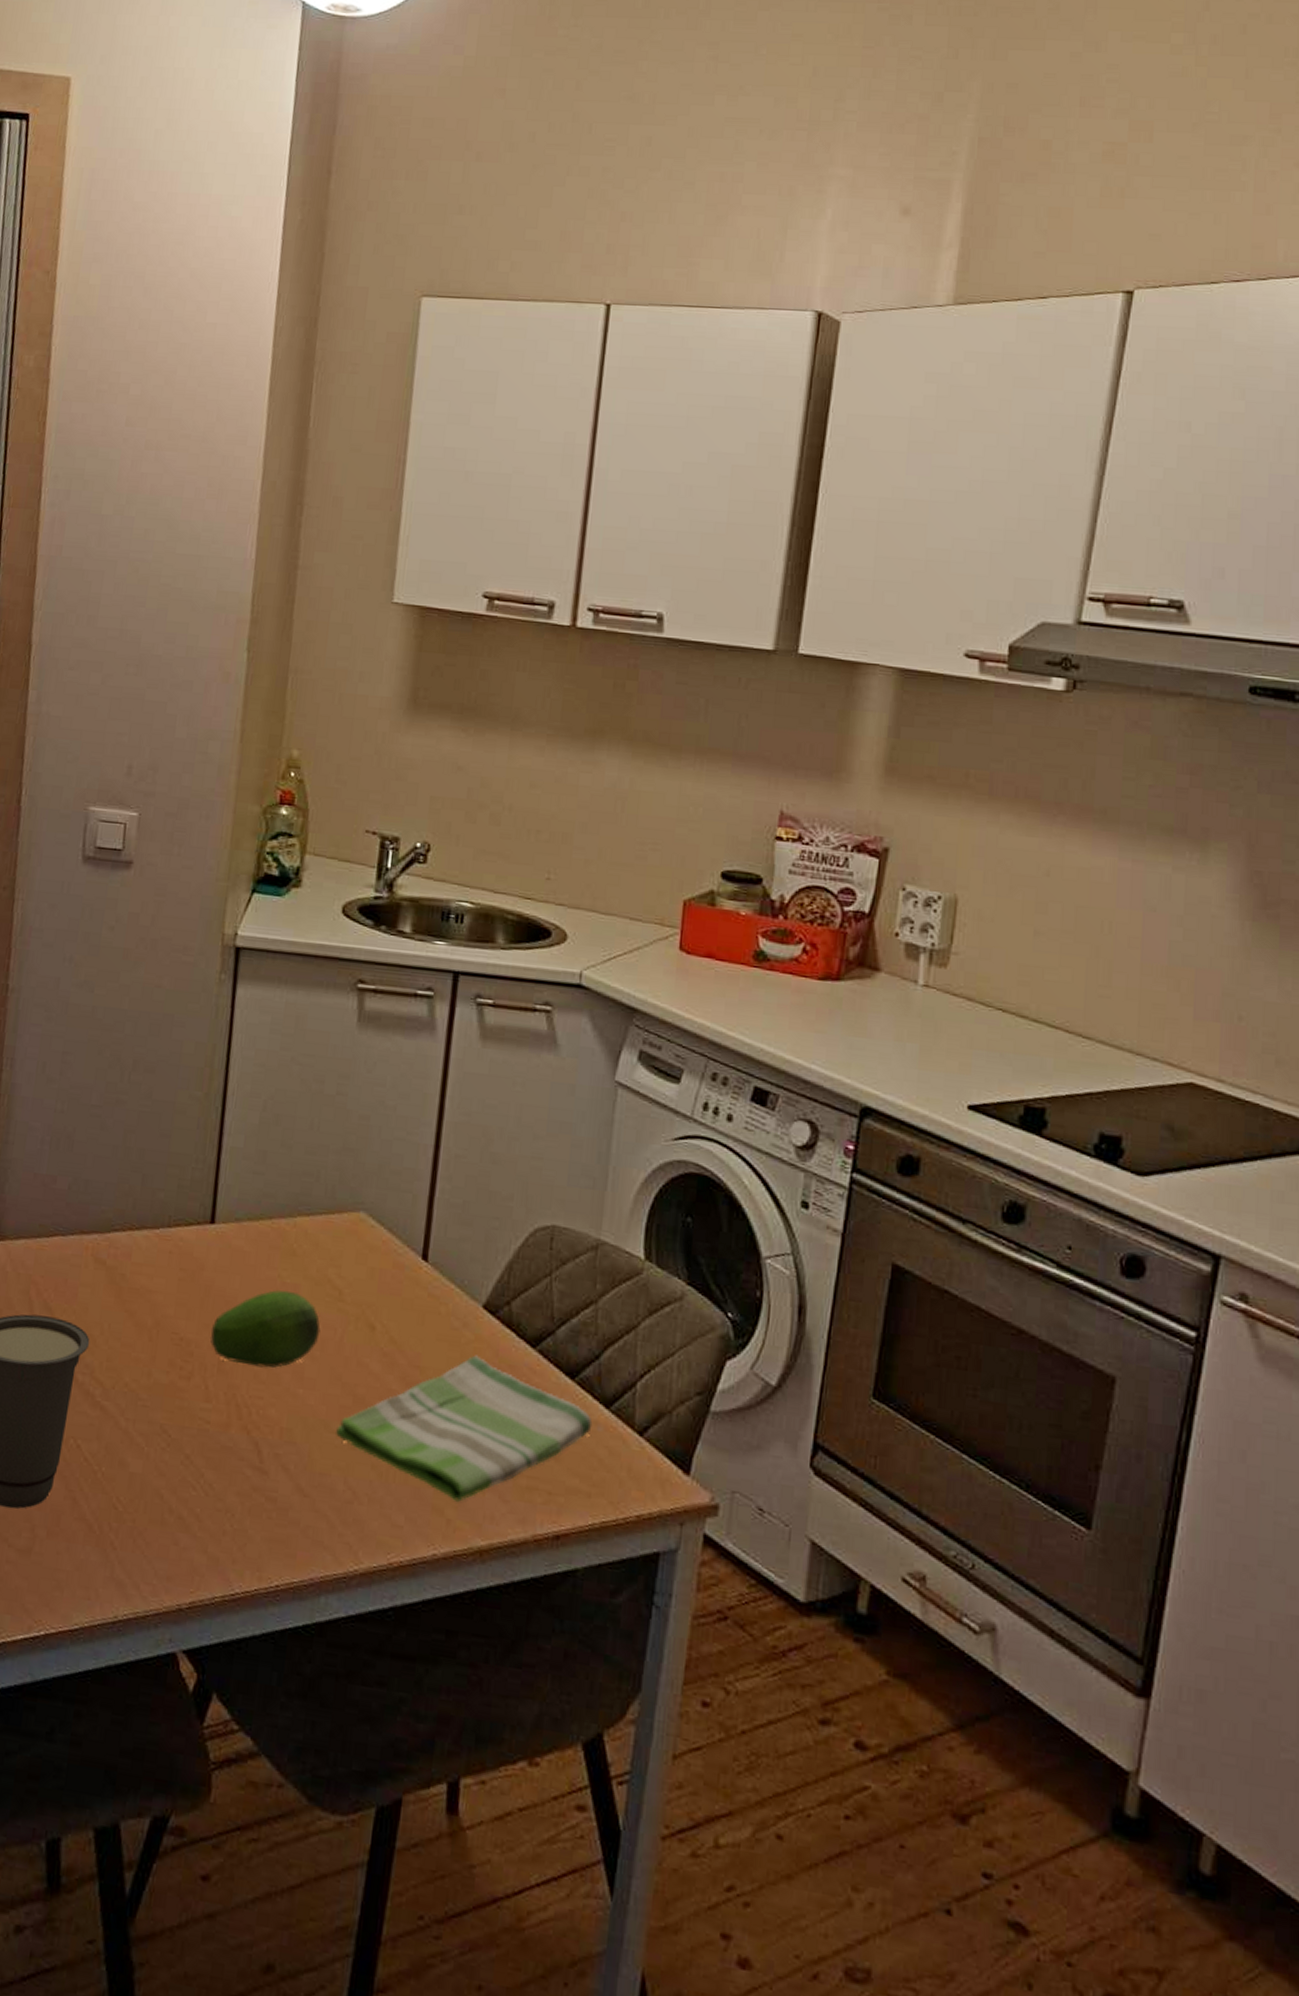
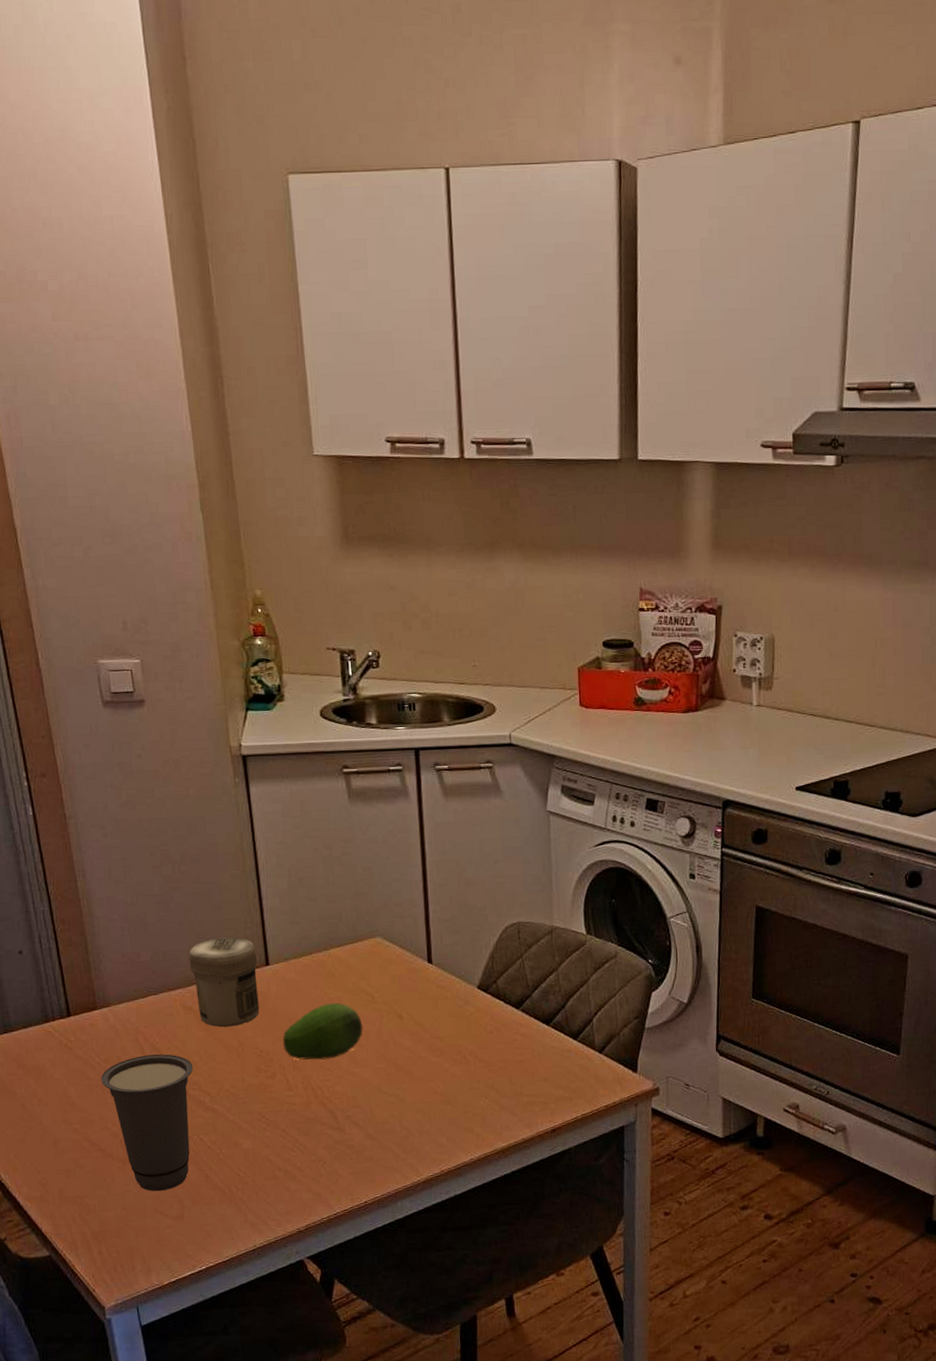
jar: none [112,1174,202,1299] -> present [188,937,260,1028]
dish towel: present [336,1355,593,1502] -> none [388,1021,567,1121]

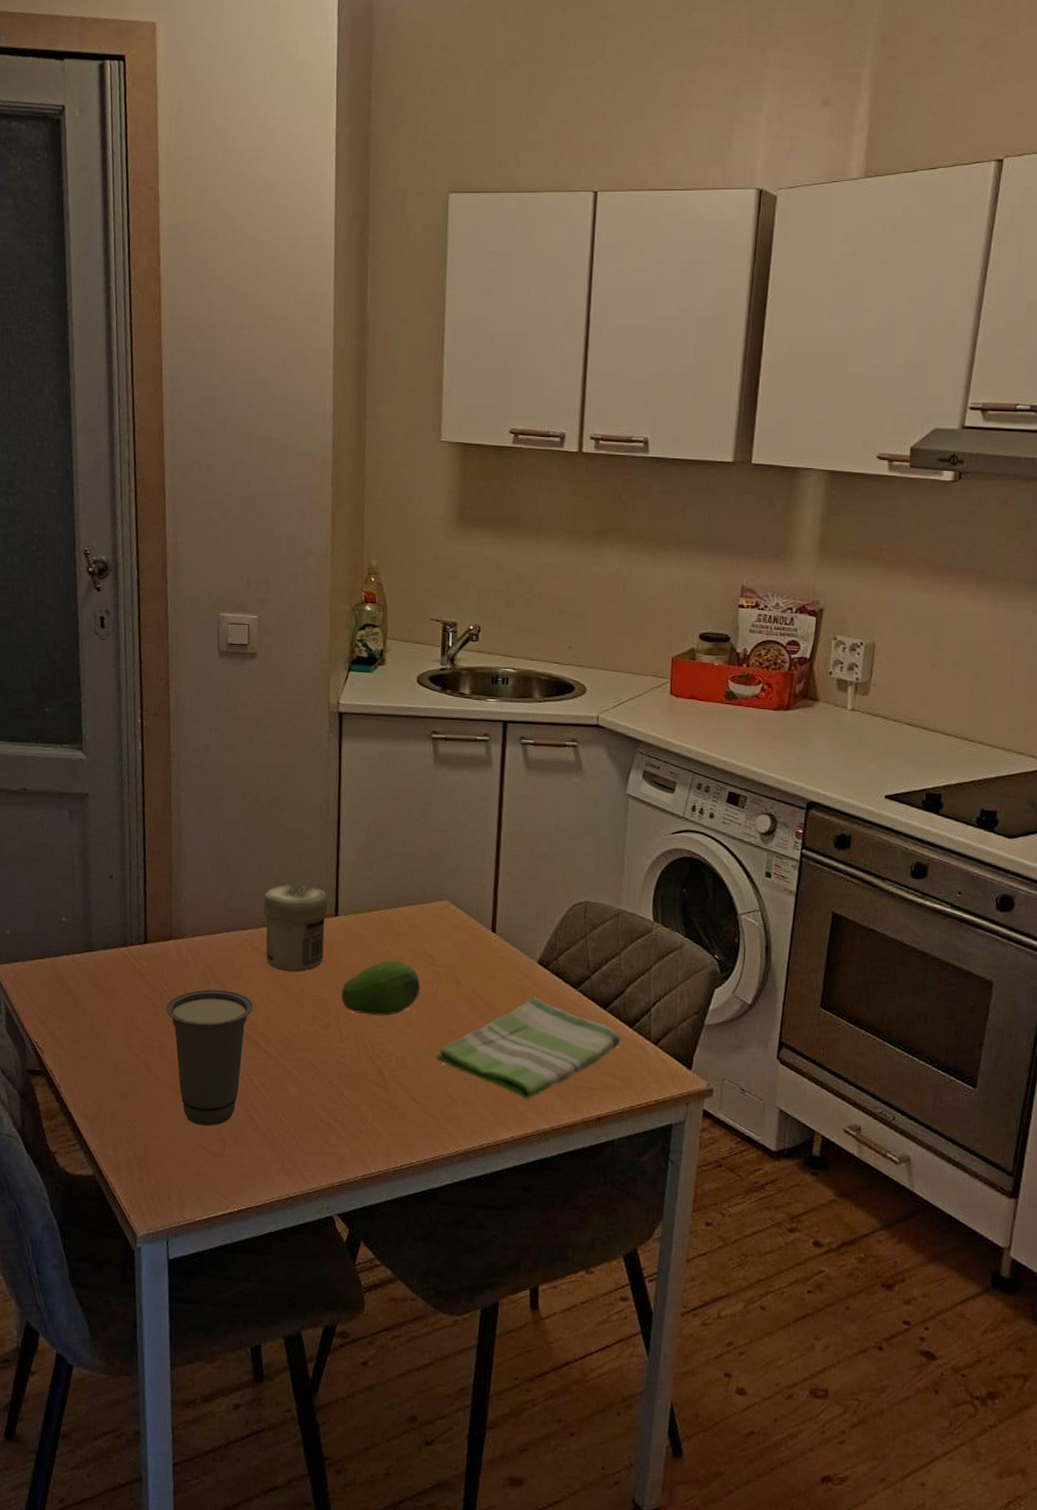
dish towel: none [388,1021,567,1121] -> present [437,997,621,1099]

